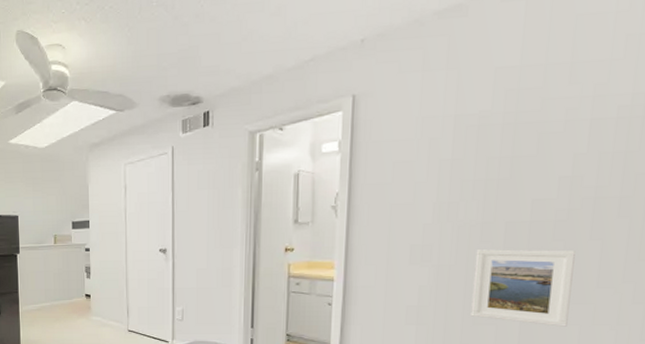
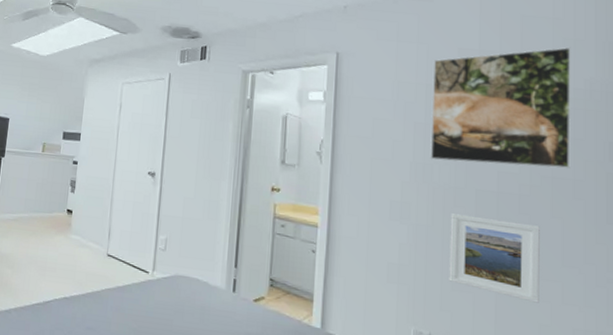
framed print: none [456,44,635,197] -> present [430,47,571,169]

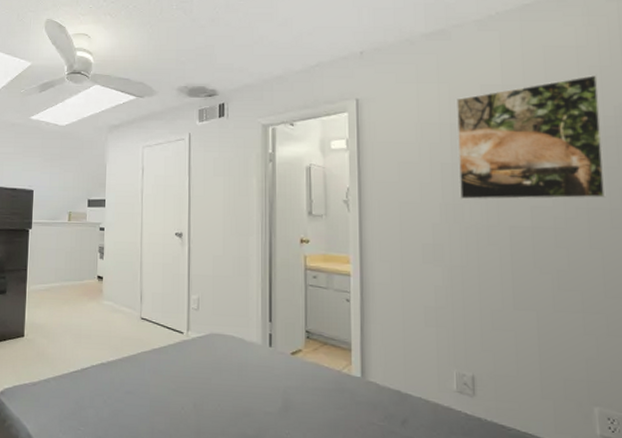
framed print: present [449,213,540,303] -> none [485,252,584,337]

